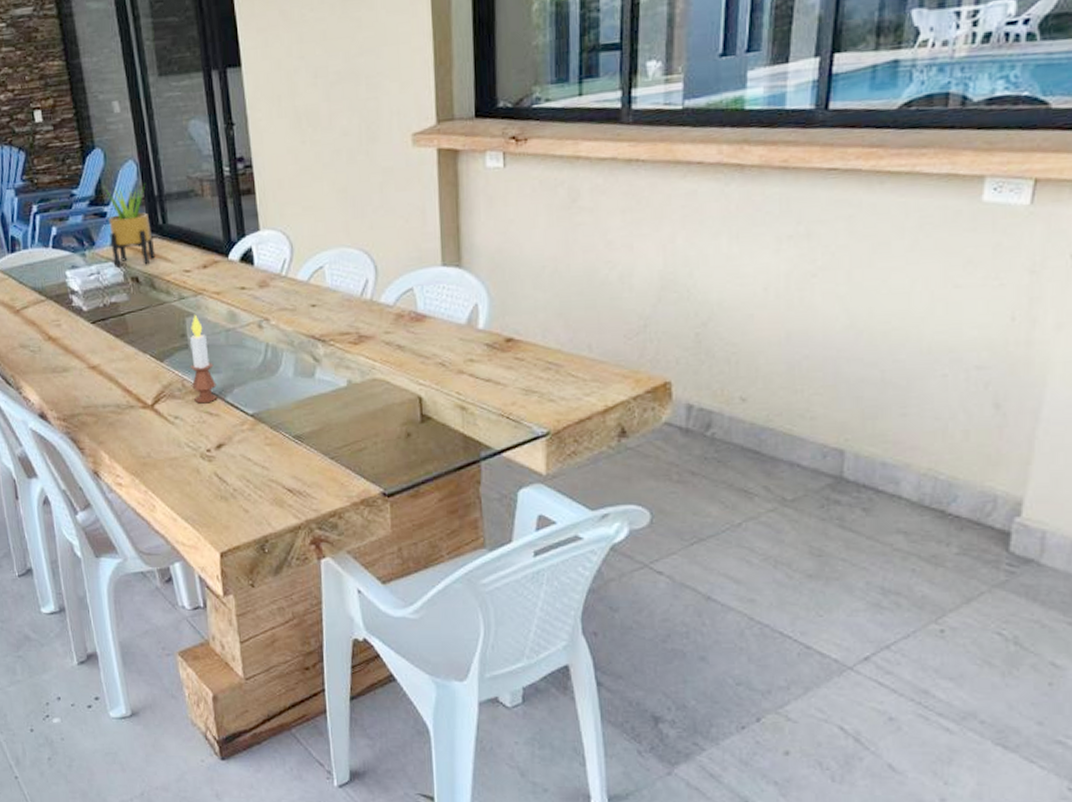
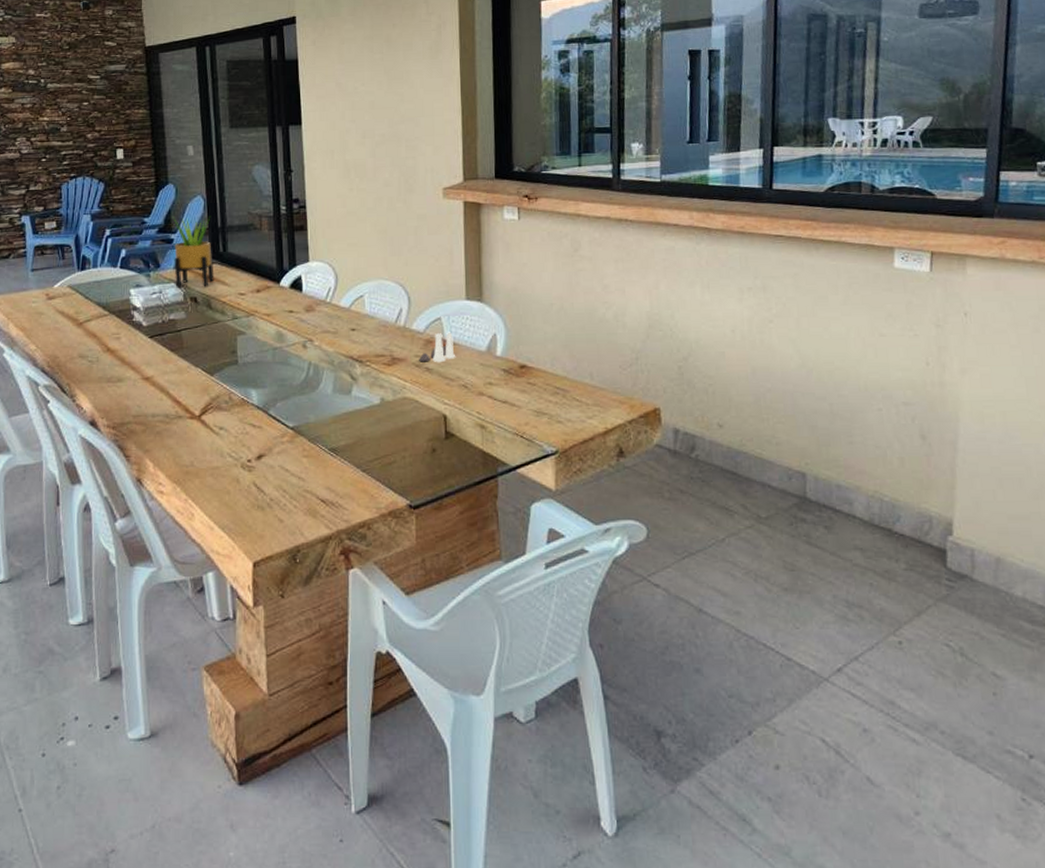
candle: present [189,314,219,404] -> none [237,333,262,416]
salt and pepper shaker set: none [389,303,432,340] -> present [419,332,456,363]

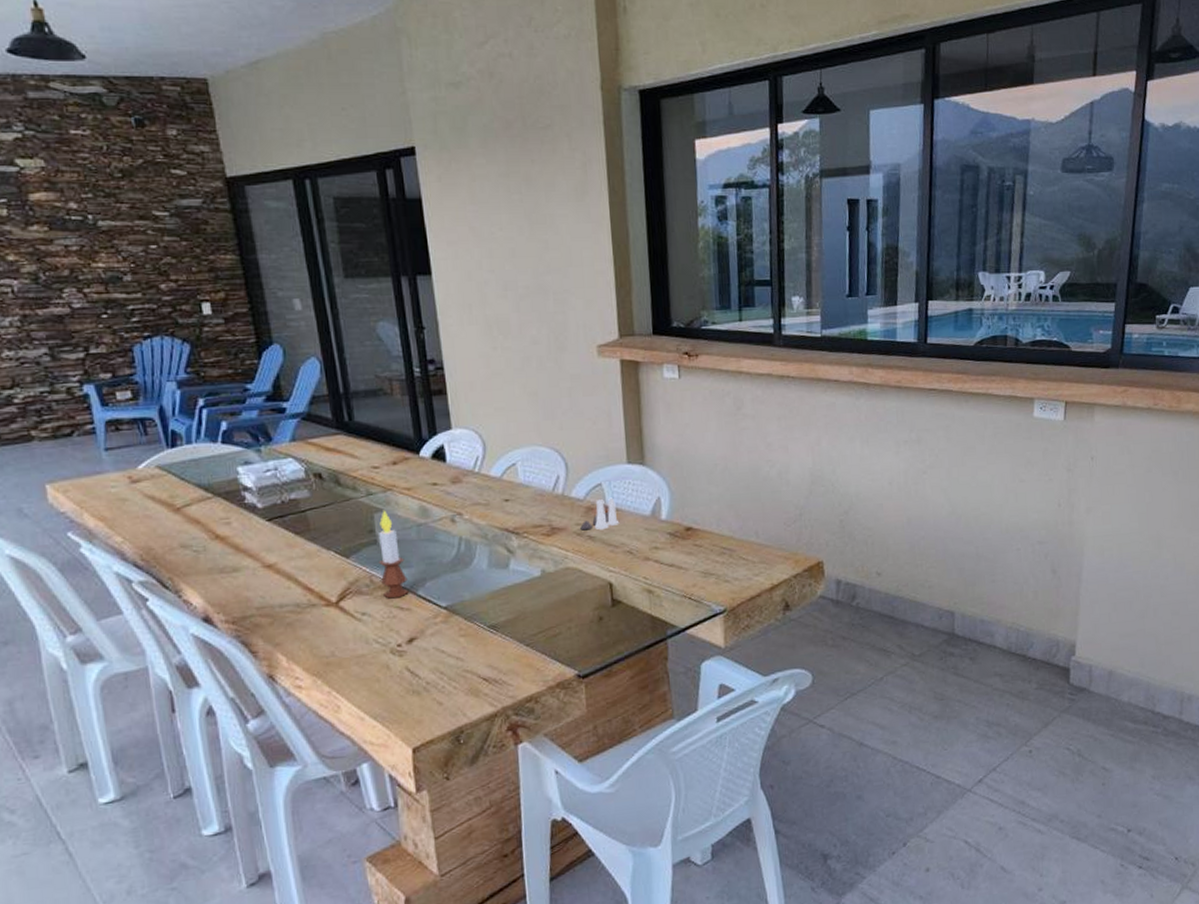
potted plant: present [173,216,214,288] -> none [284,382,341,464]
candle: none [237,333,262,416] -> present [378,510,410,599]

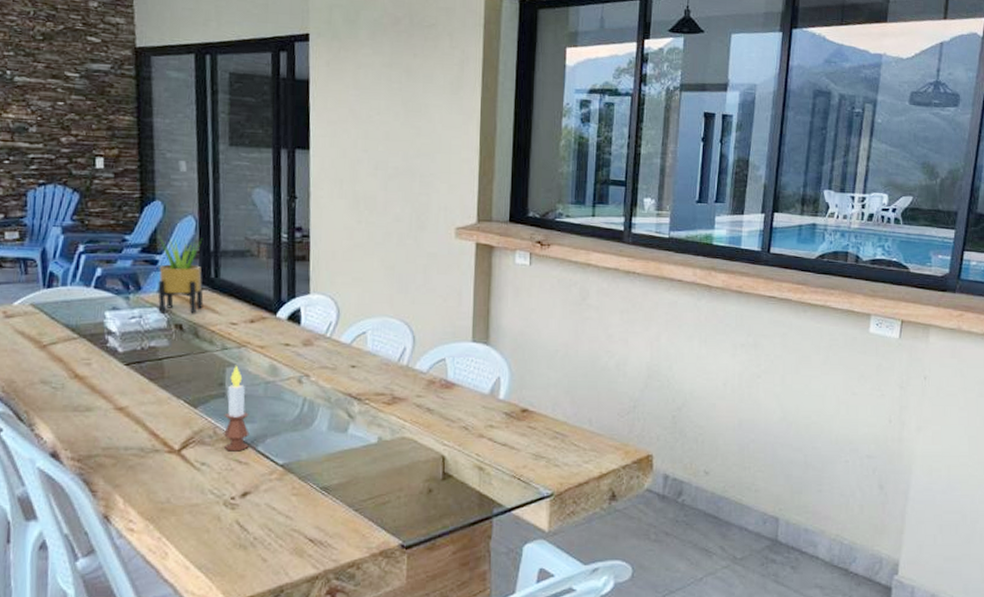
potted plant: none [284,382,341,464] -> present [158,236,204,314]
salt and pepper shaker set: present [580,497,620,531] -> none [420,373,459,404]

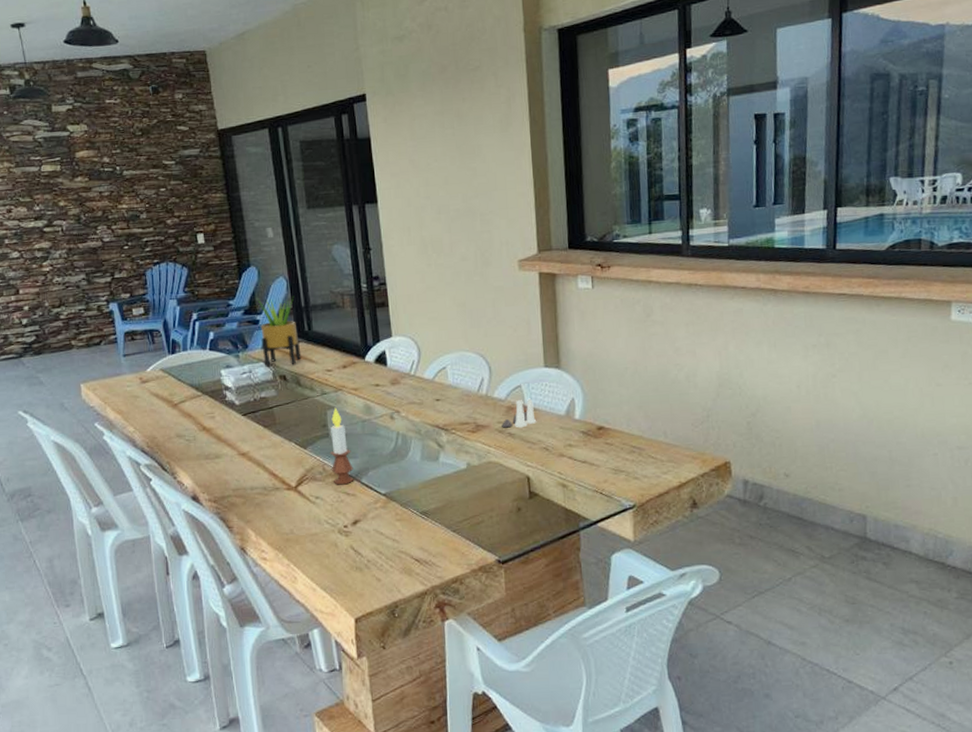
salt and pepper shaker set: none [420,373,459,404] -> present [501,398,537,428]

